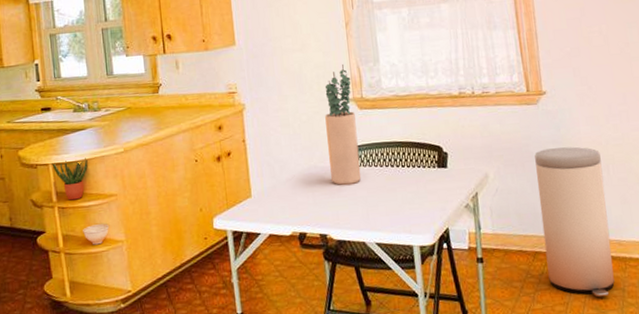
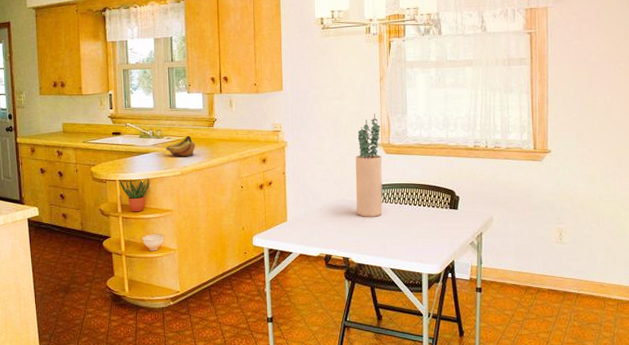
fruit: none [104,105,140,132] -> present [165,135,196,157]
pedal bin: present [535,146,615,297] -> none [535,200,594,329]

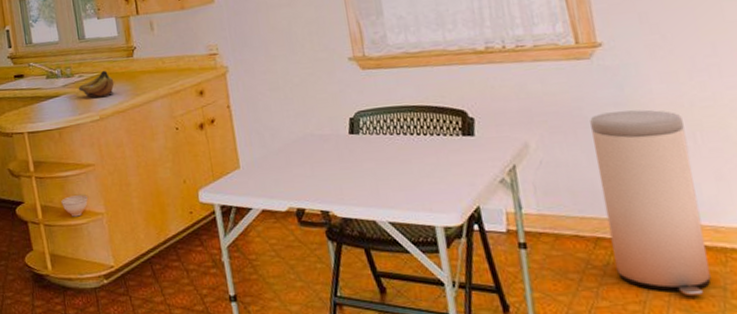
potted plant: present [119,177,149,212] -> none [27,126,64,170]
vase: present [355,114,383,217] -> none [319,19,368,156]
pedal bin: none [535,200,594,329] -> present [590,109,711,297]

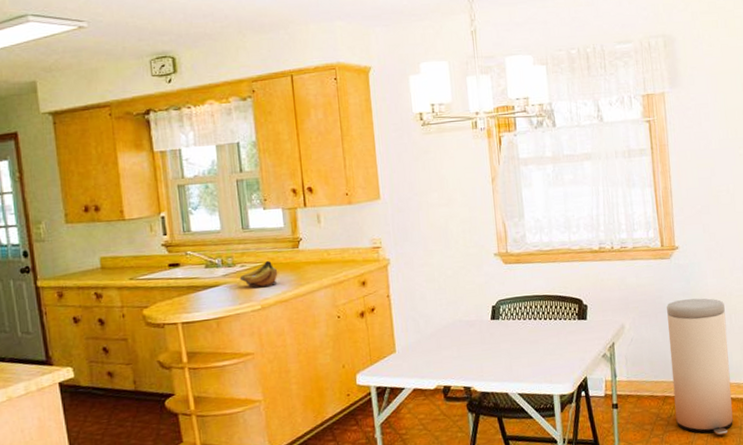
bowl: present [61,195,89,217] -> none [216,383,246,406]

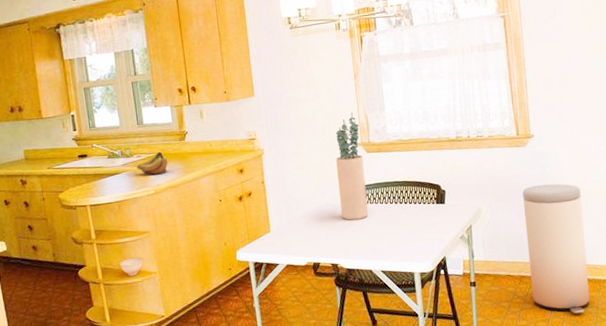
bowl: none [216,383,246,406] -> present [119,257,144,277]
vase: none [470,220,505,339] -> present [335,113,369,221]

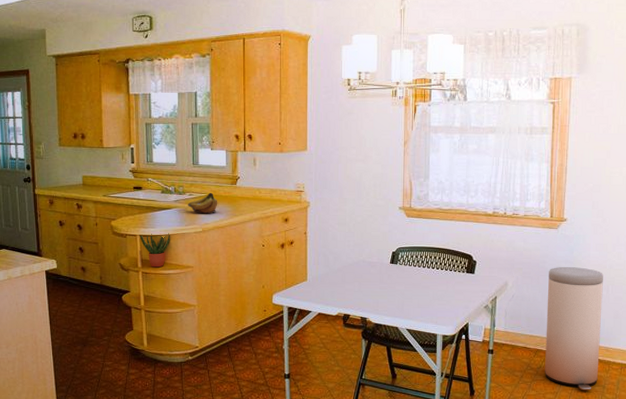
potted plant: none [90,199,123,238] -> present [139,233,170,268]
bowl: present [119,257,144,277] -> none [162,290,185,307]
vase: present [335,113,369,221] -> none [375,177,404,279]

